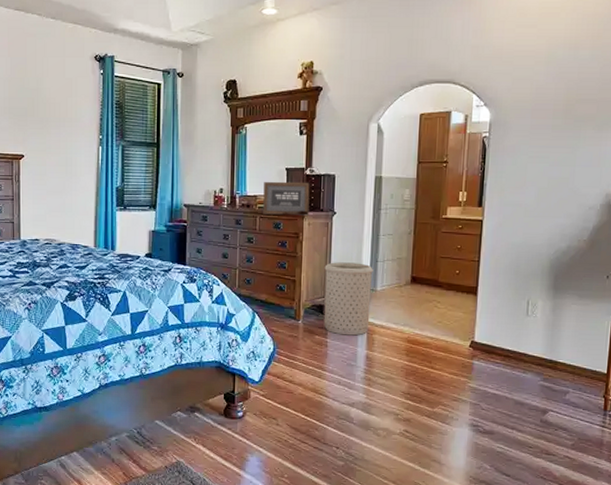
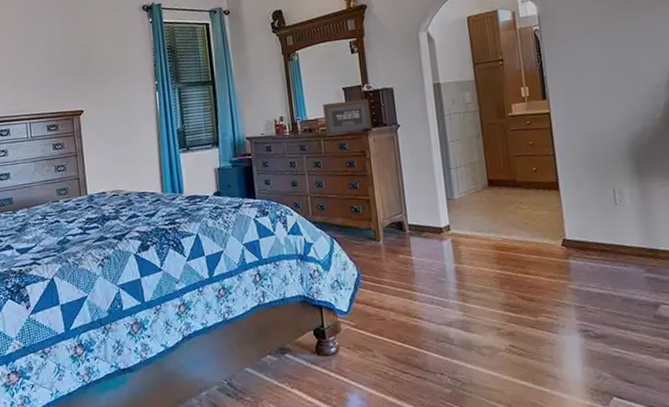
laundry basket: present [323,262,373,336] -> none [397,173,453,251]

